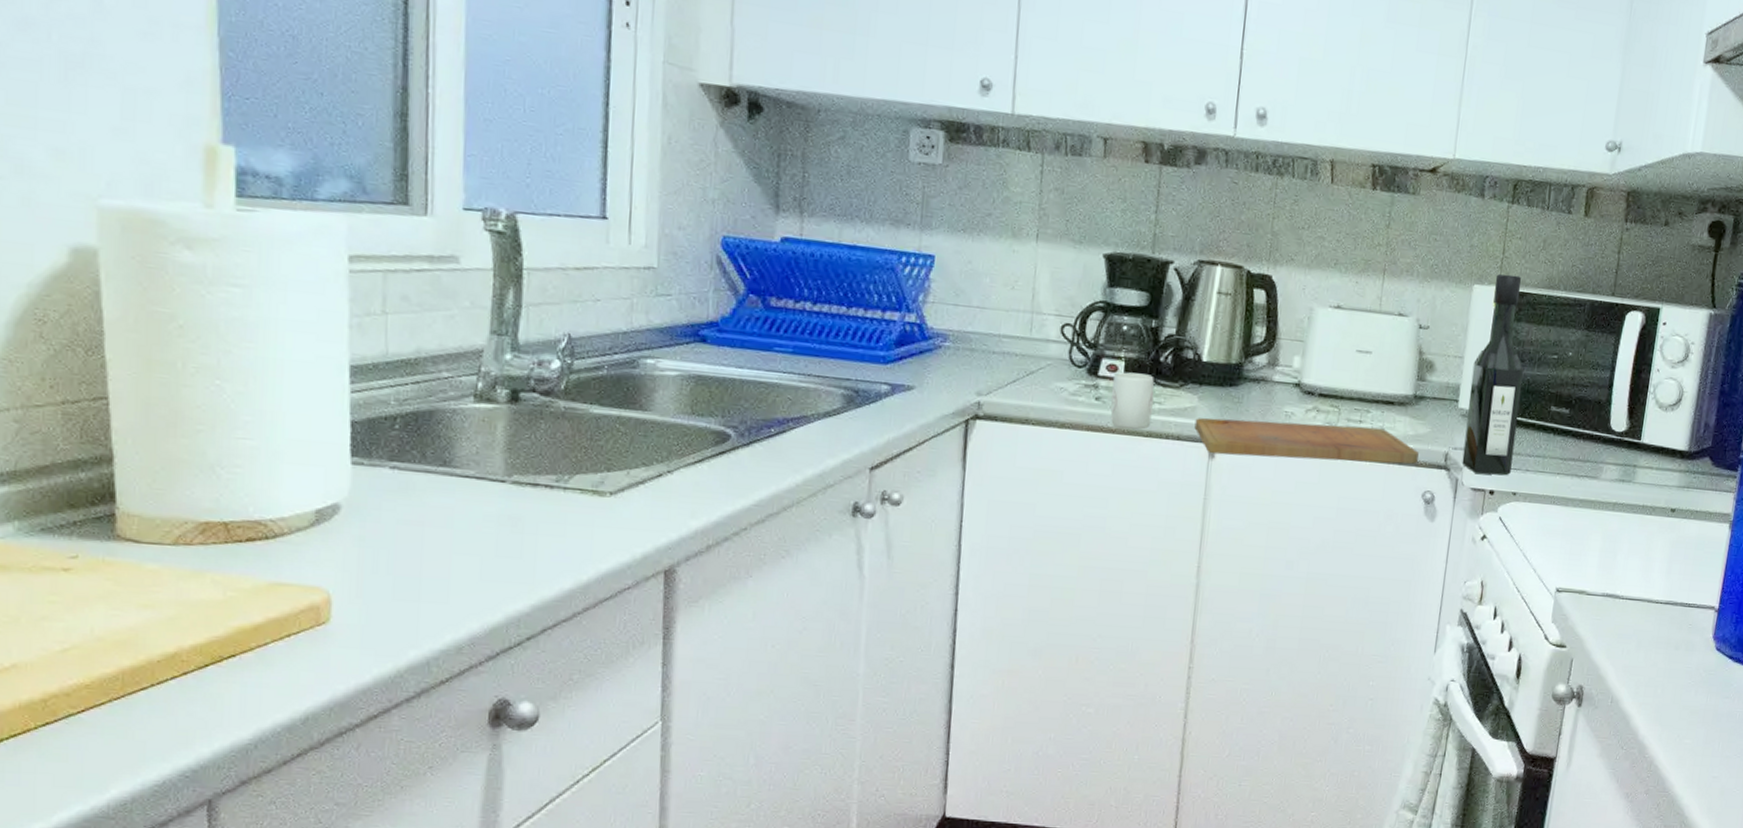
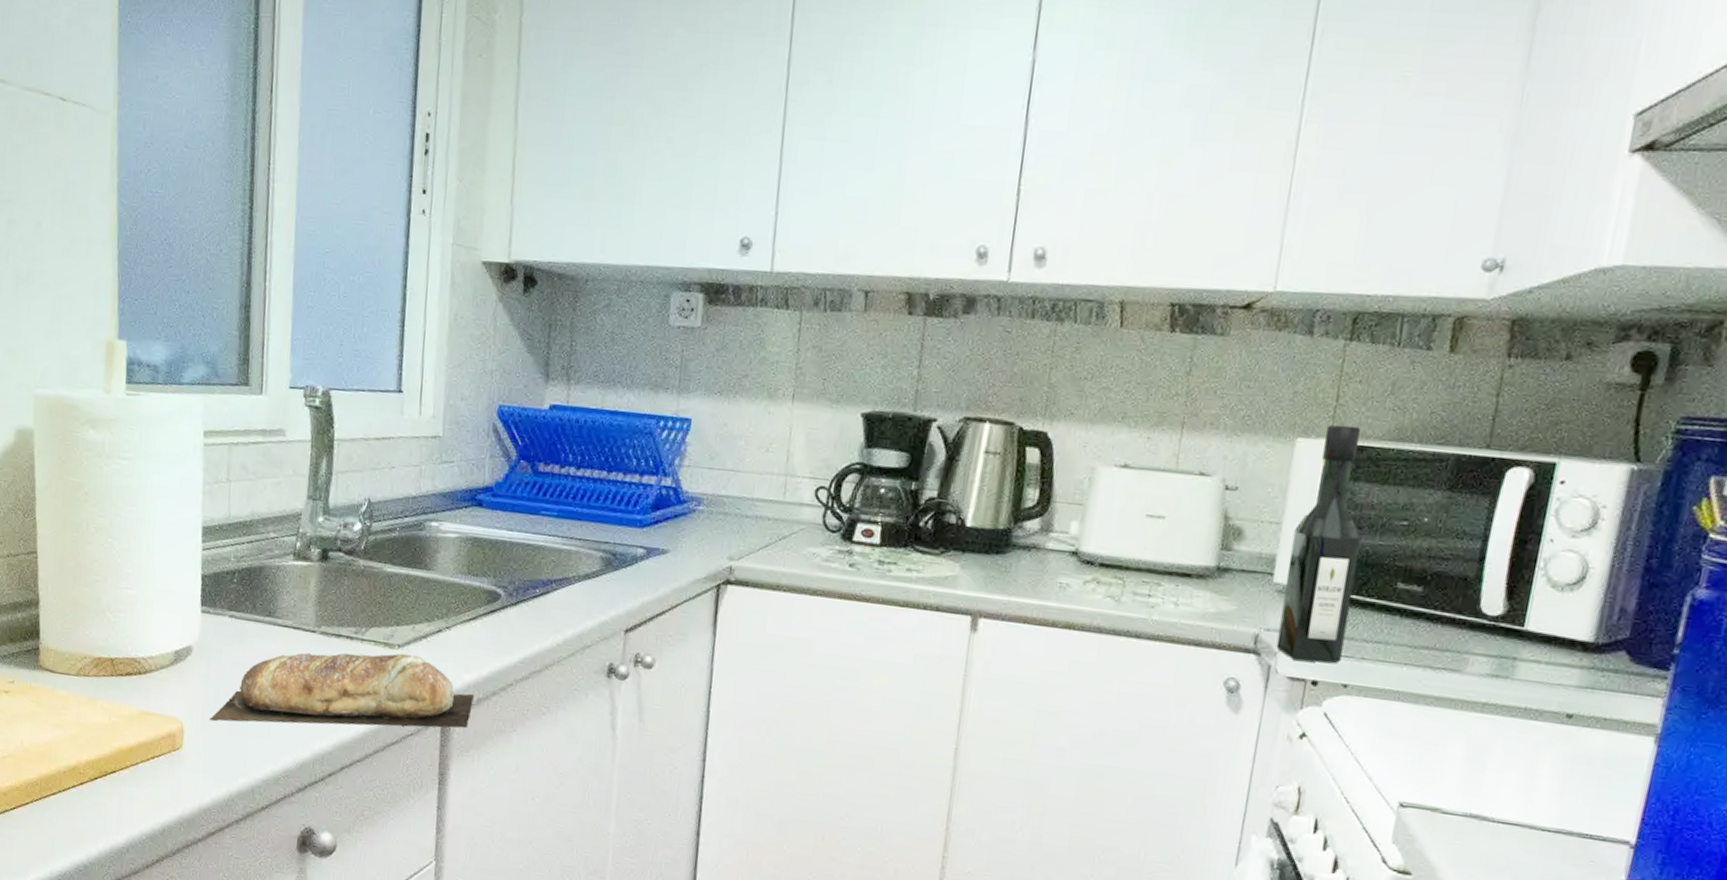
bread loaf: none [365,501,703,589] -> present [208,653,475,729]
mug: present [1110,372,1155,430] -> none [865,537,913,599]
cutting board: present [1194,417,1419,465] -> none [955,587,1221,647]

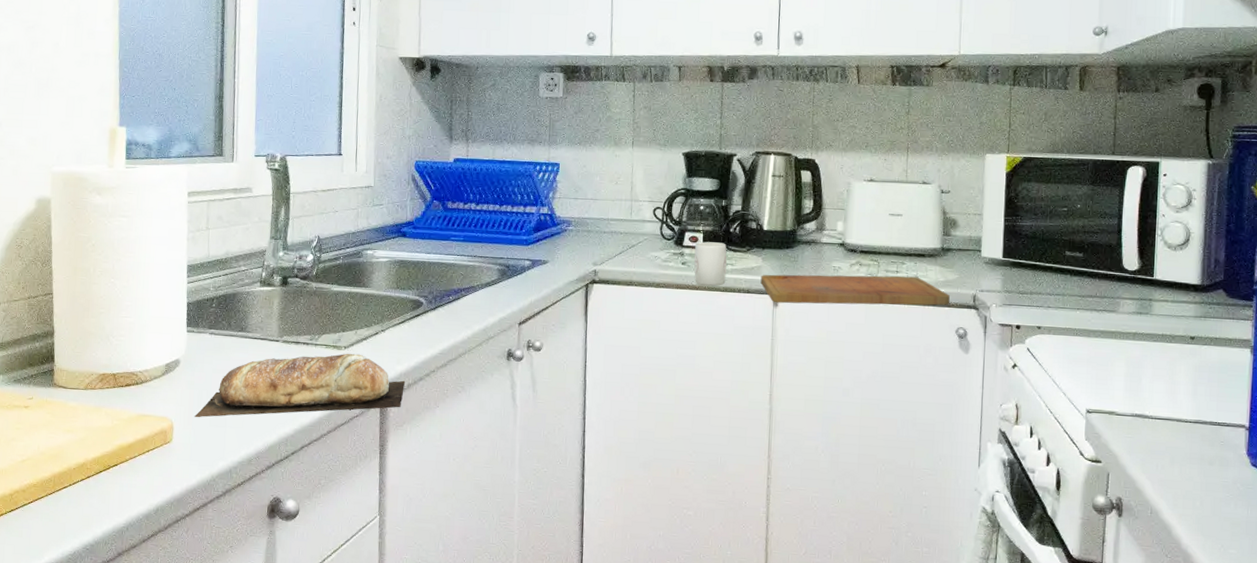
mug: none [865,537,913,599] -> present [693,241,727,287]
cutting board: none [955,587,1221,647] -> present [760,274,950,306]
bottle: present [1276,424,1361,664] -> none [989,143,1037,313]

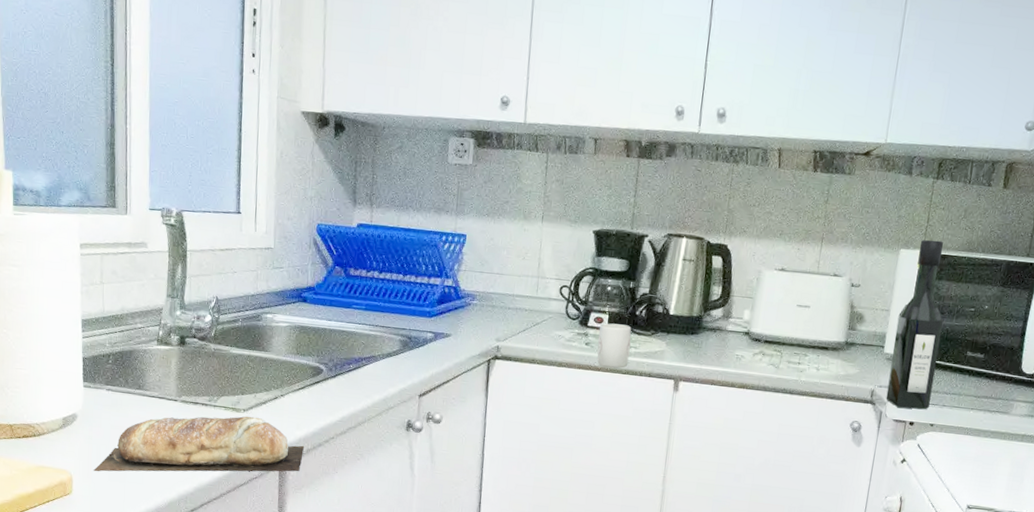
cutting board: present [760,274,950,306] -> none [662,359,848,399]
bottle: none [989,143,1037,313] -> present [886,239,944,410]

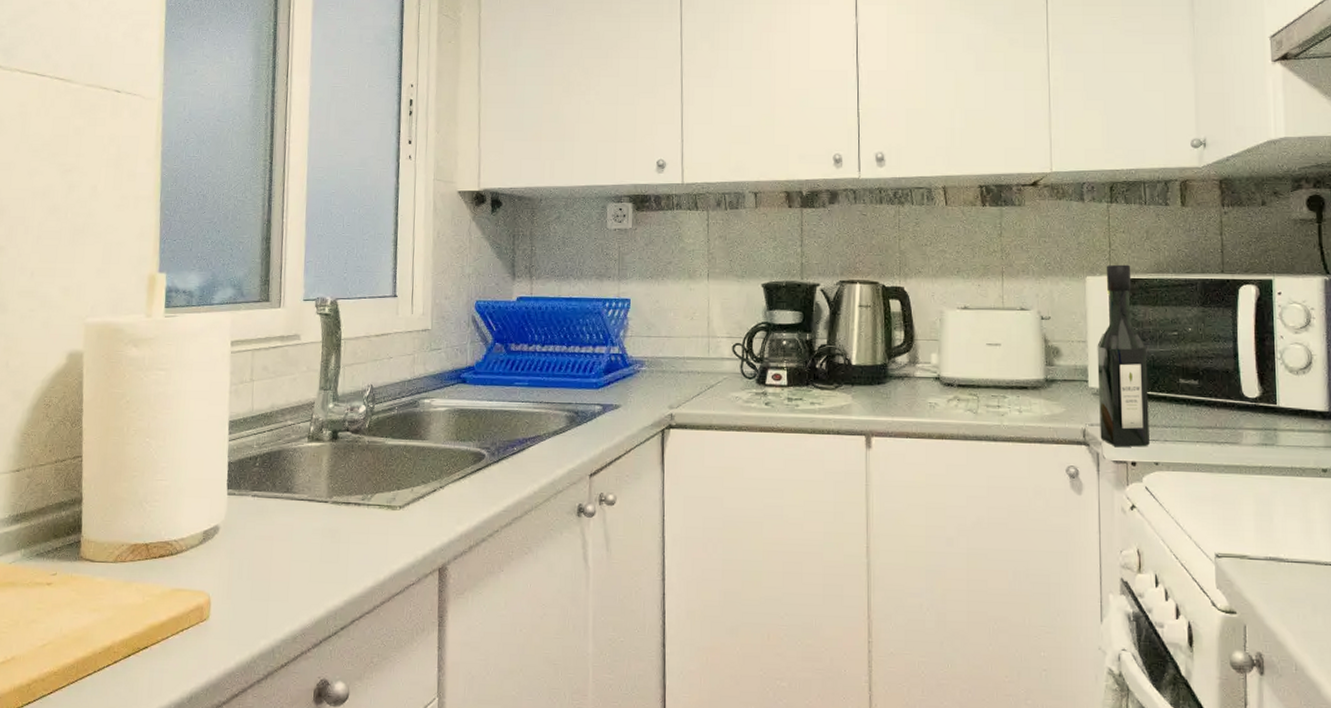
bread loaf: present [92,416,305,472] -> none [233,513,467,591]
mug: present [597,323,632,369] -> none [778,379,814,429]

